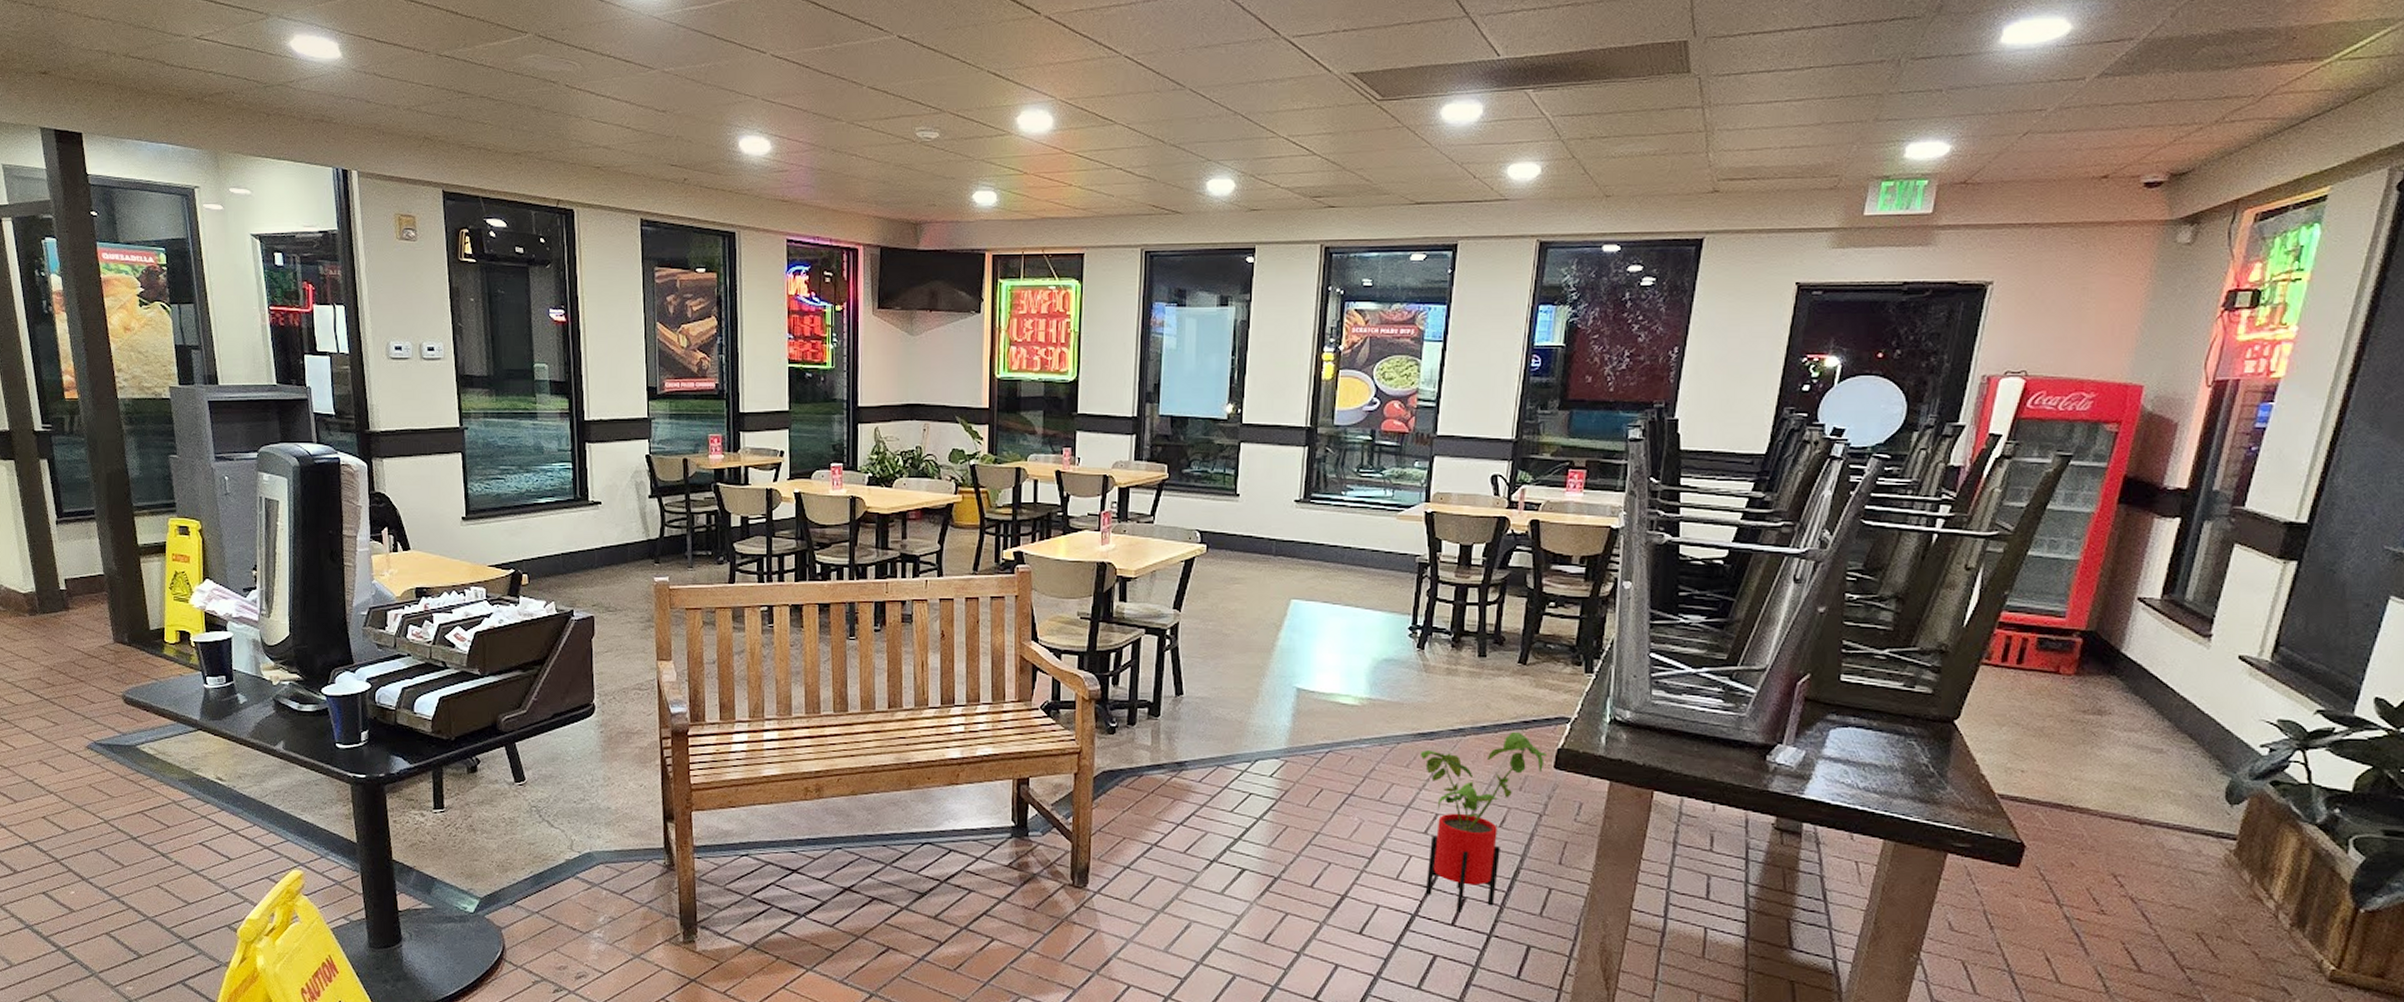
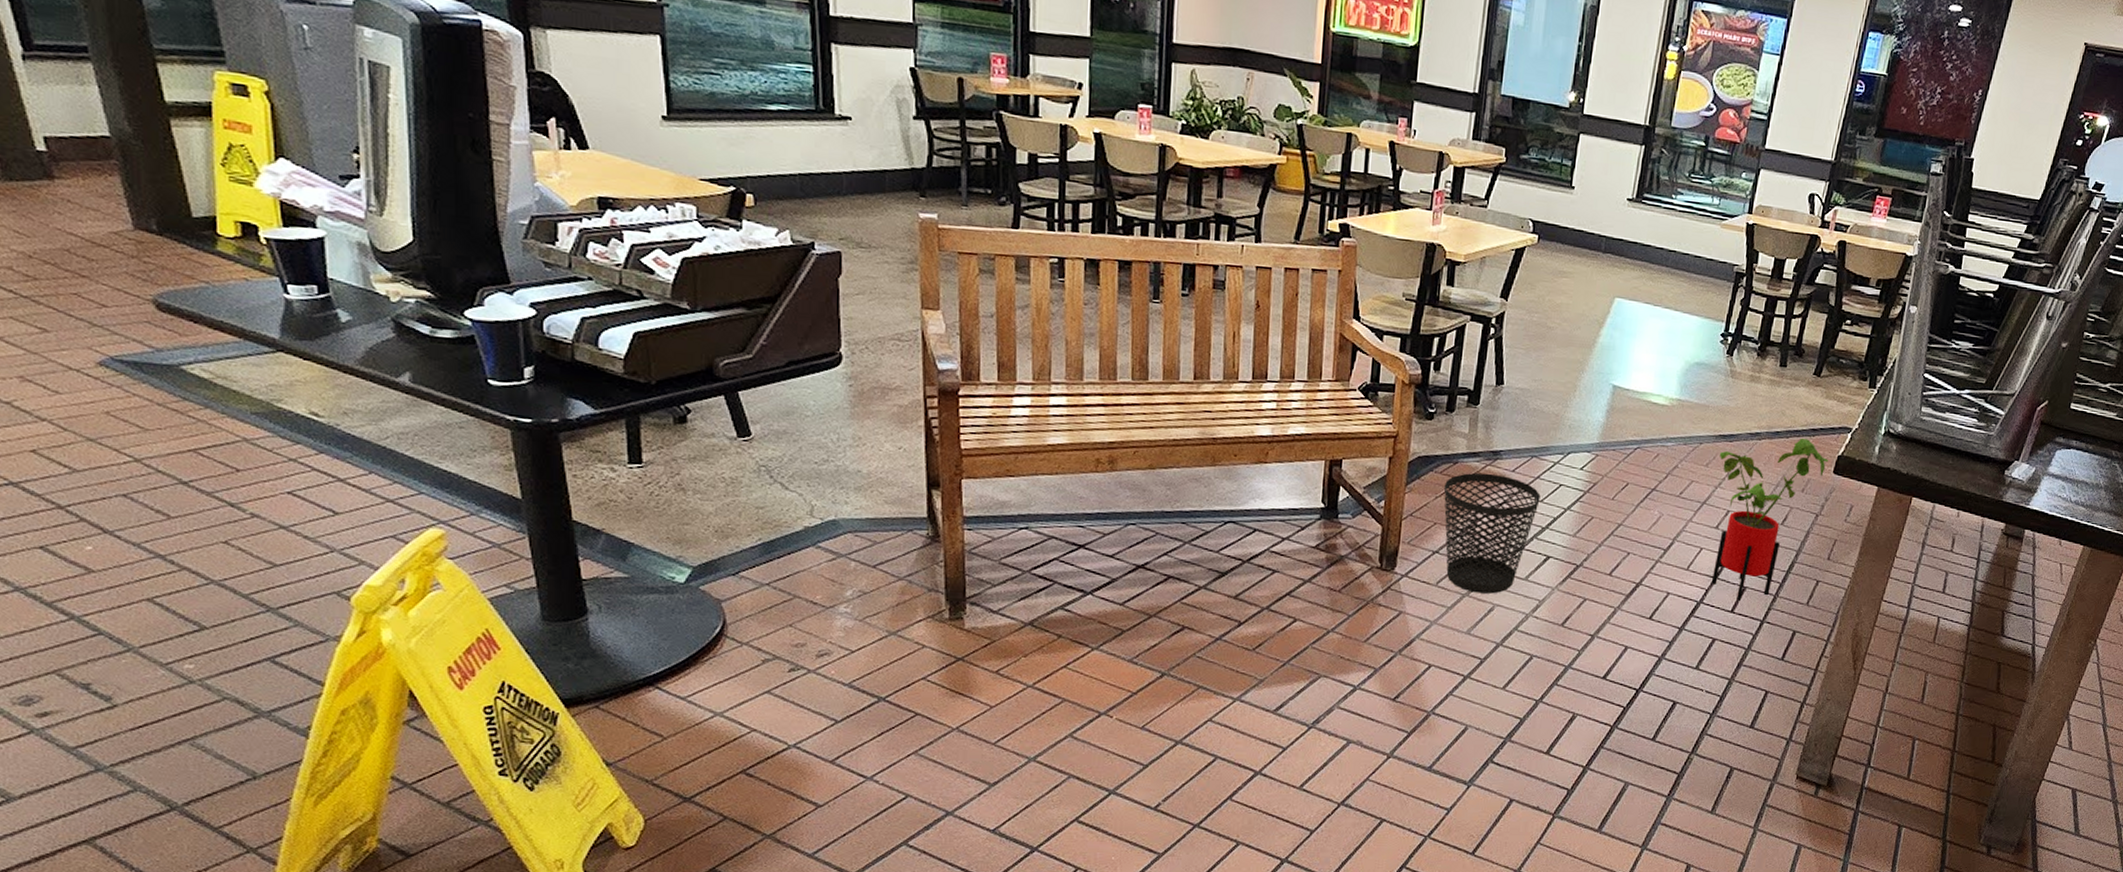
wastebasket: none [1130,784,1230,910] -> present [1443,472,1541,594]

